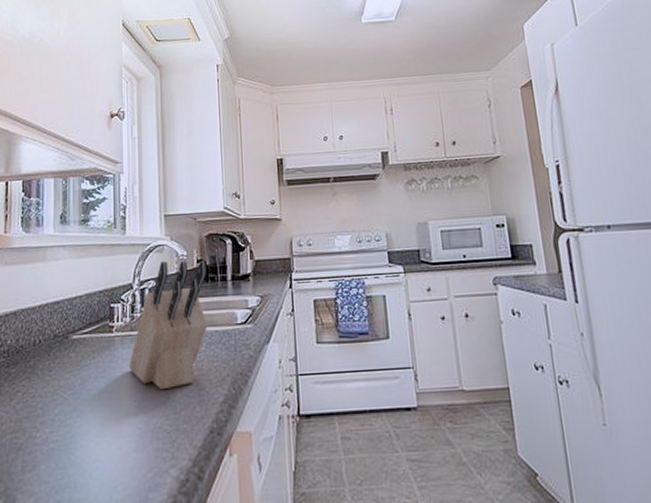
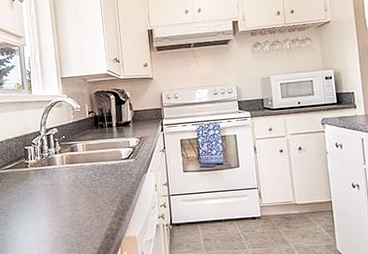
knife block: present [129,260,208,390] -> none [42,112,100,209]

